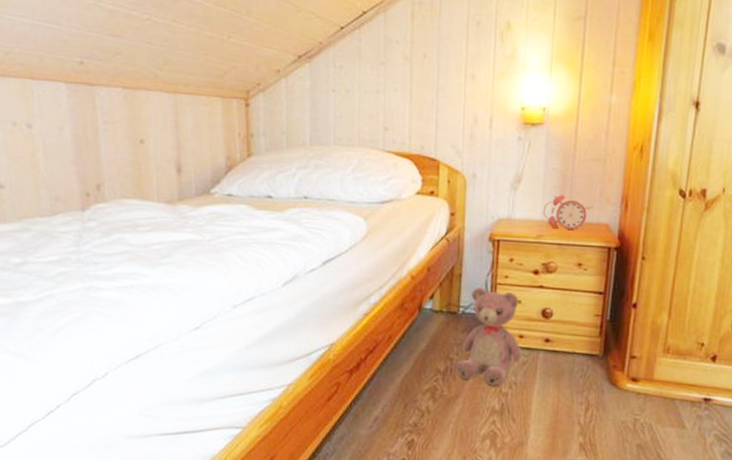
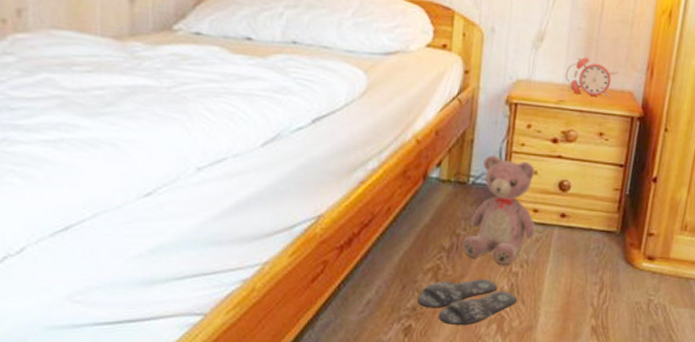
slippers: none [418,399,507,440] -> present [417,279,517,325]

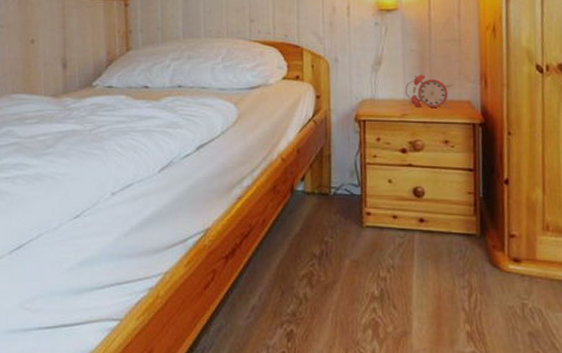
slippers: present [417,279,517,325] -> none [296,285,388,330]
teddy bear: present [462,156,536,265] -> none [331,168,397,270]

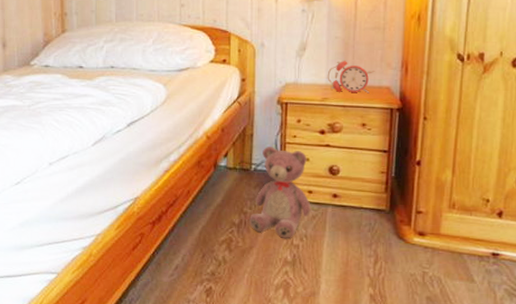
teddy bear: none [331,168,397,270] -> present [249,147,311,238]

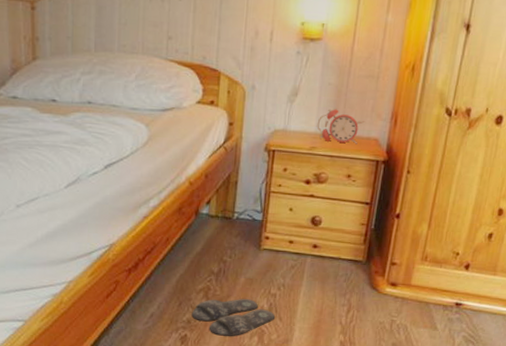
slippers: none [215,250,299,289] -> present [192,299,275,336]
teddy bear: present [249,147,311,238] -> none [228,195,291,287]

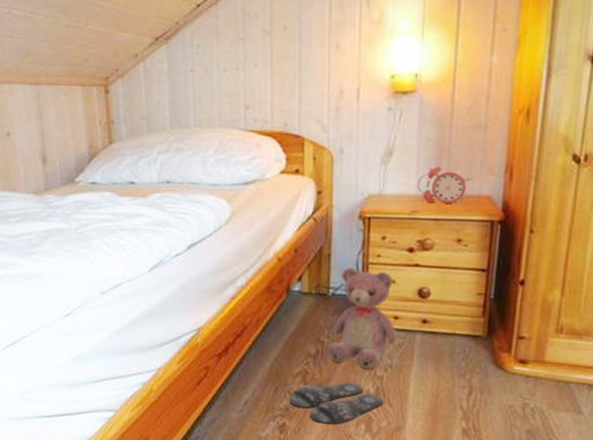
teddy bear: none [228,195,291,287] -> present [327,268,397,369]

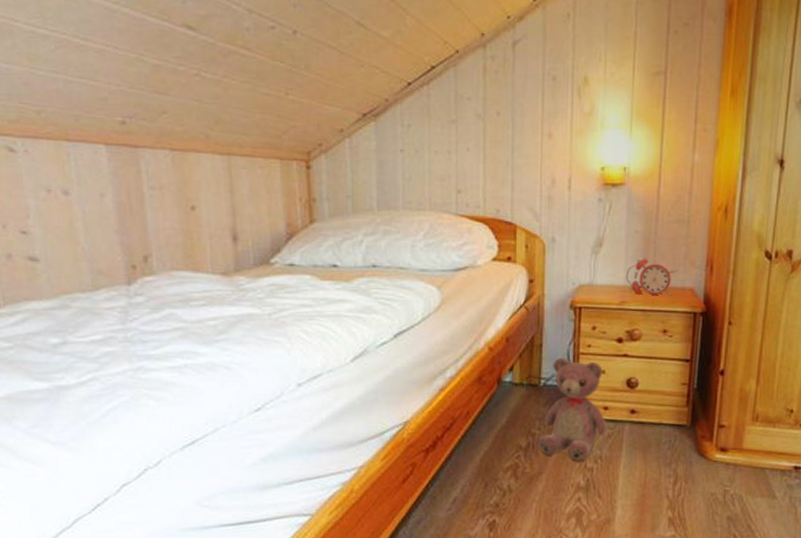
slippers: present [289,383,383,424] -> none [500,476,593,519]

